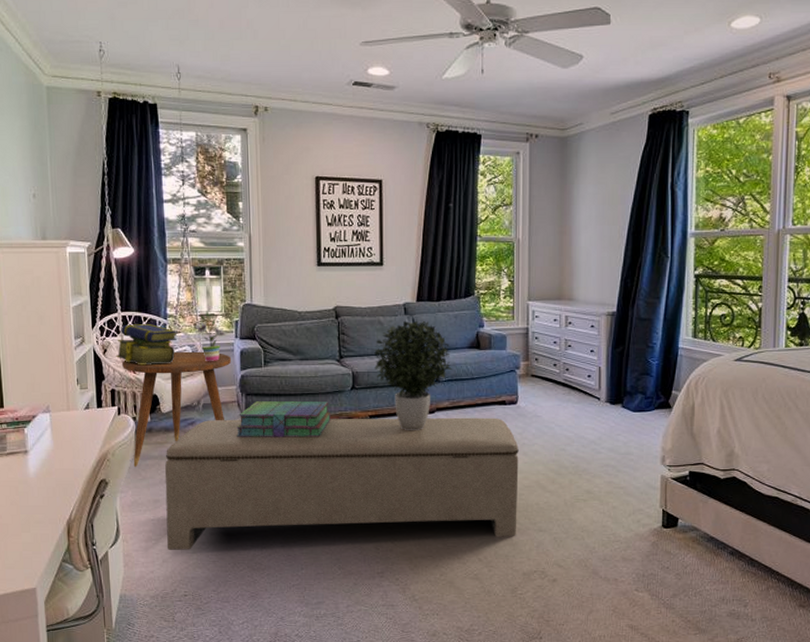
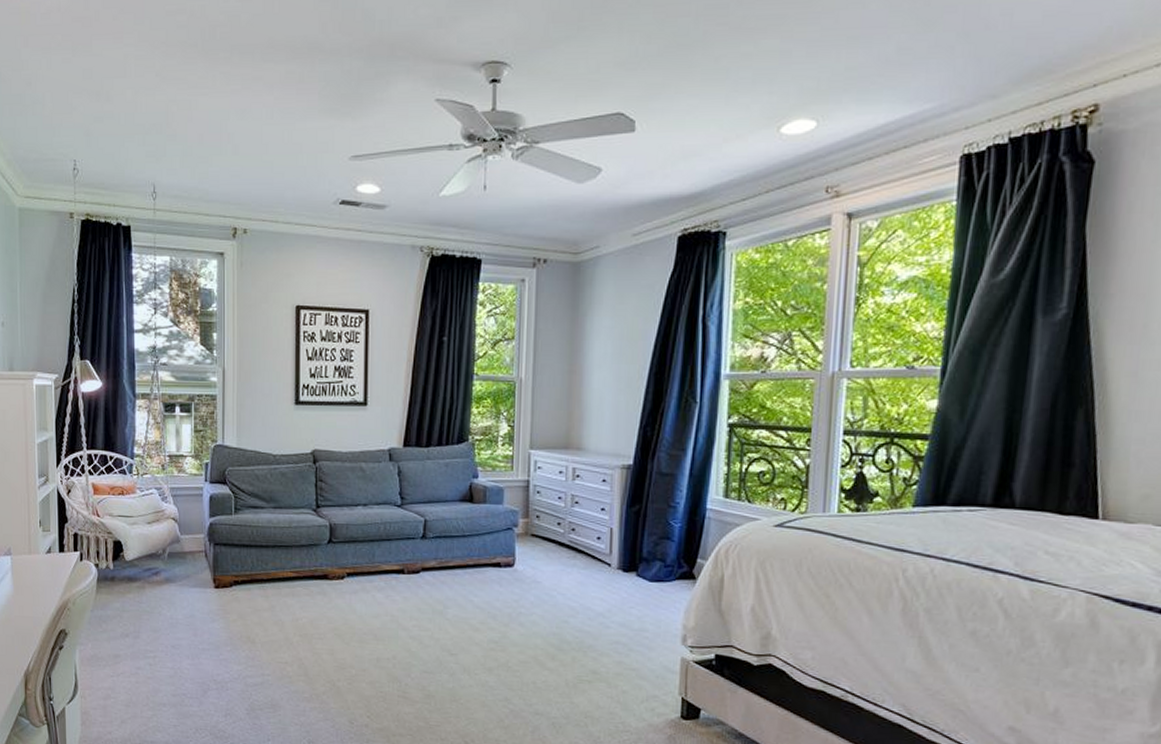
stack of books: present [116,323,178,366] -> none [80,463,144,509]
side table: present [122,351,232,468] -> none [86,494,200,619]
bench: present [165,417,519,551] -> none [126,570,514,719]
potted plant: present [194,311,227,361] -> none [162,451,196,506]
stack of books: present [237,400,330,438] -> none [203,552,304,595]
potted plant: present [374,320,452,431] -> none [354,467,441,593]

